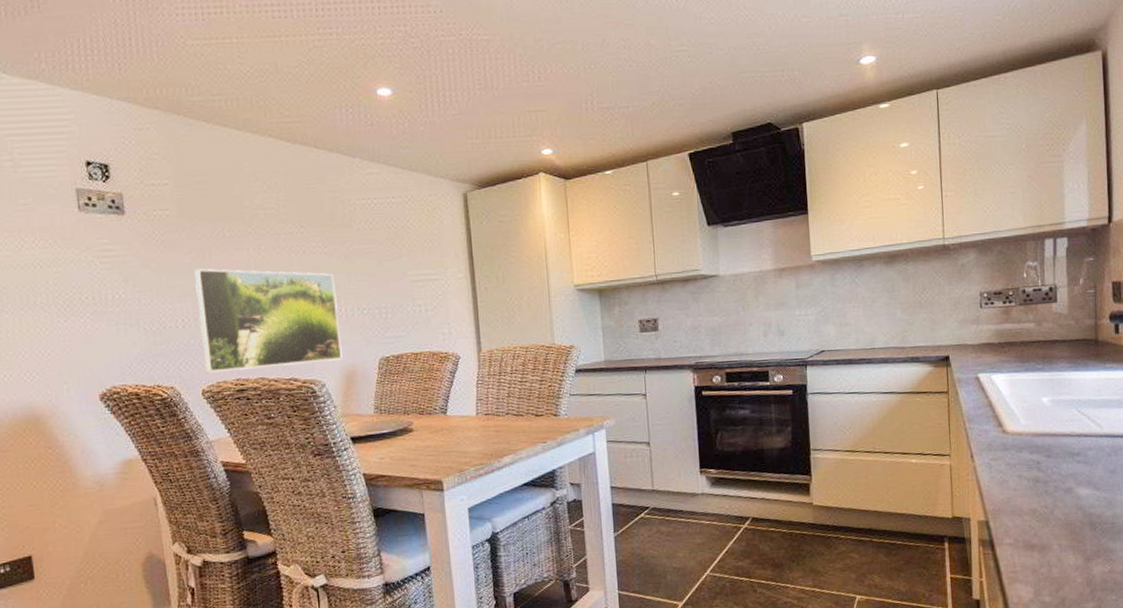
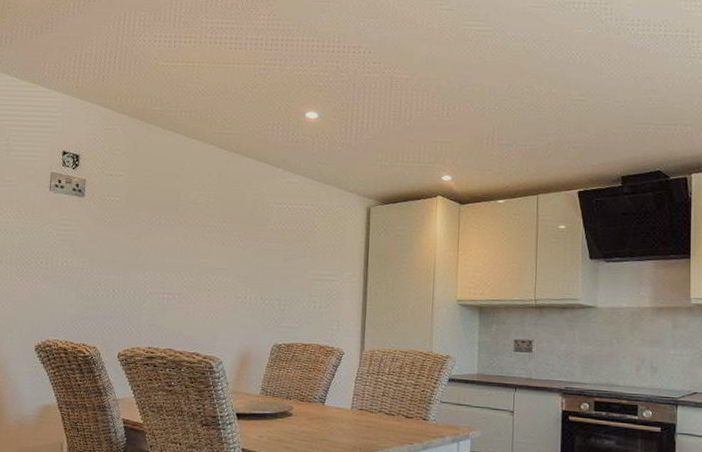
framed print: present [194,268,342,373] -> none [124,248,245,342]

